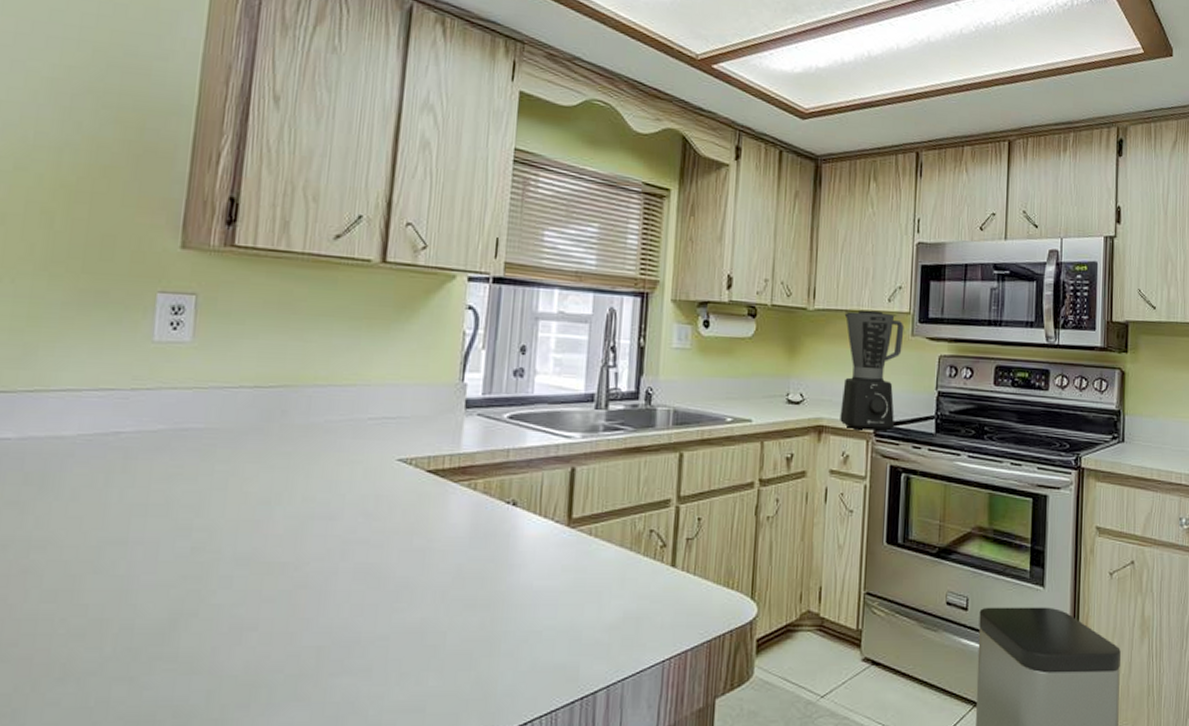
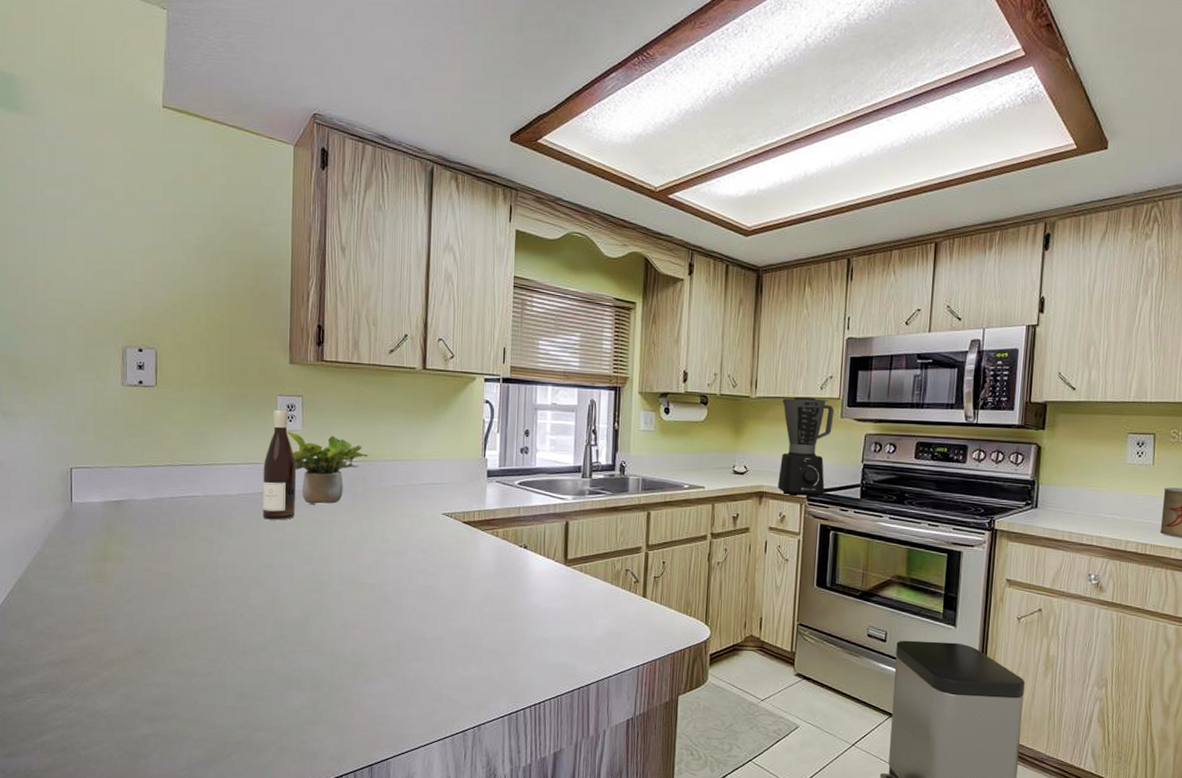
bottle: none [115,312,179,473] -> present [262,409,297,520]
potted plant: none [167,344,292,448] -> present [286,432,368,504]

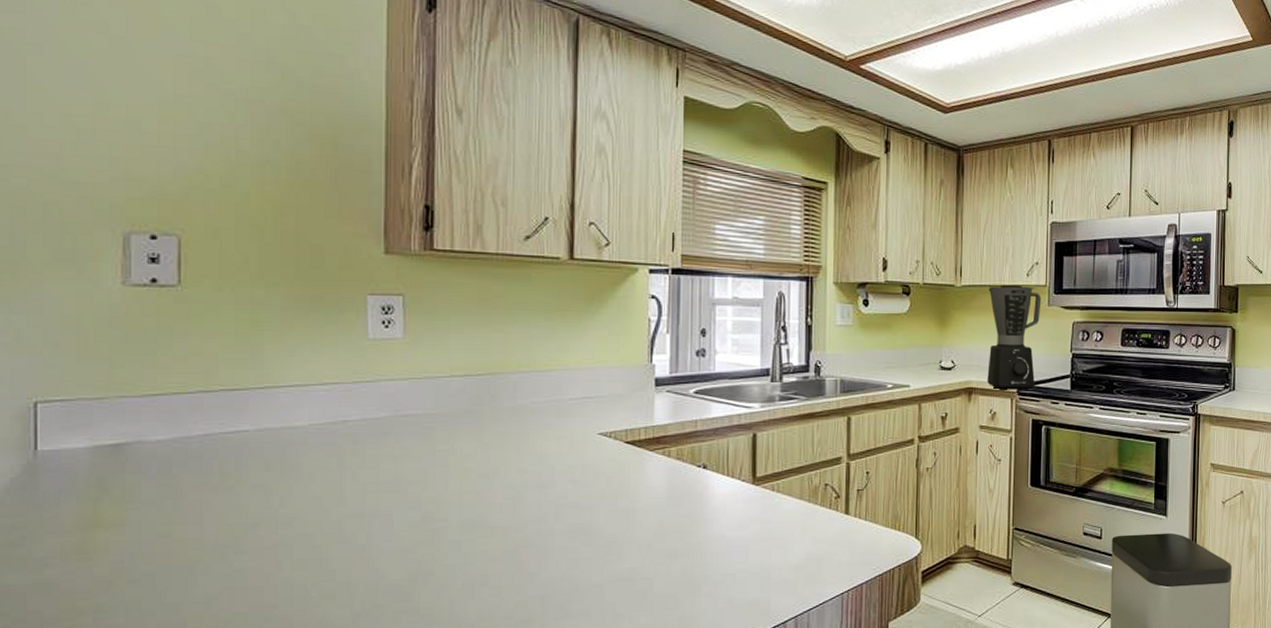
bottle: present [262,409,297,520] -> none [346,312,396,456]
potted plant: present [286,432,368,504] -> none [381,341,497,432]

